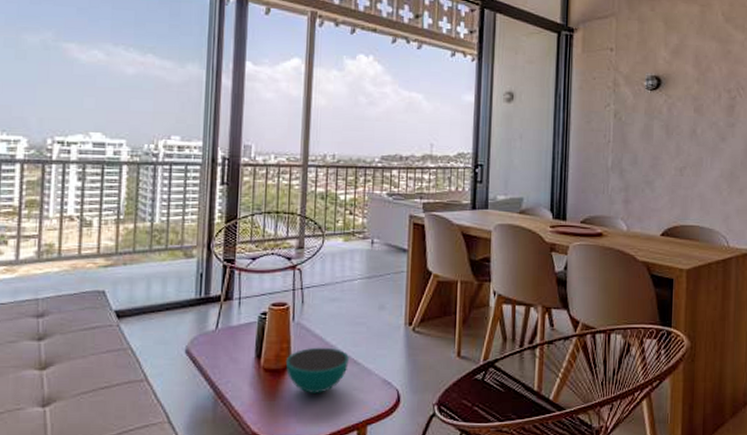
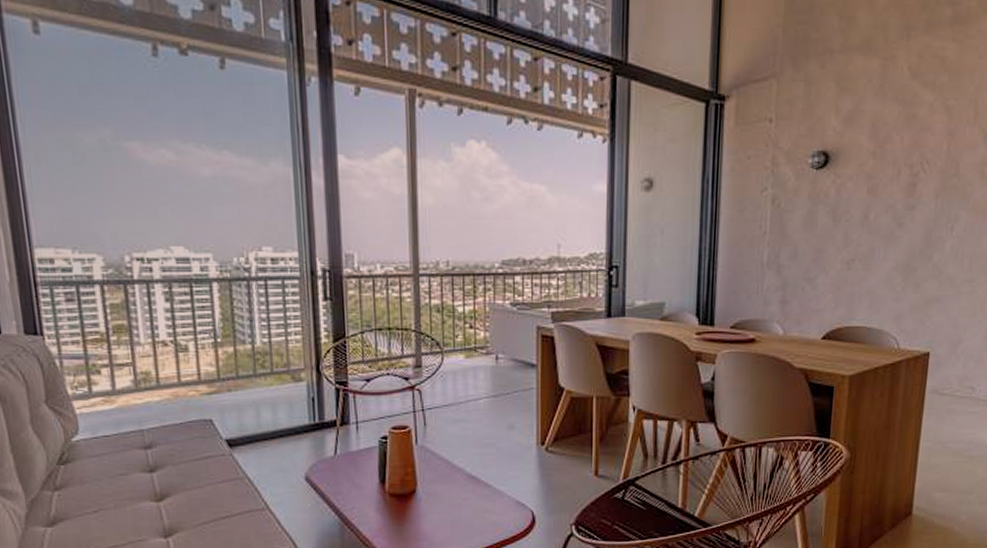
bowl: present [285,347,349,393] -> none [411,470,479,517]

